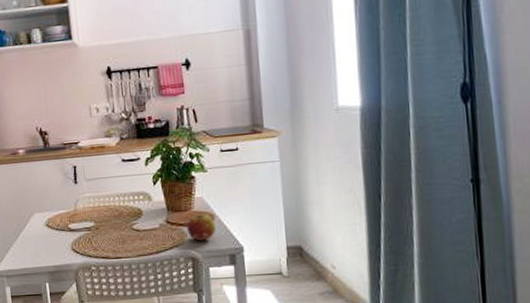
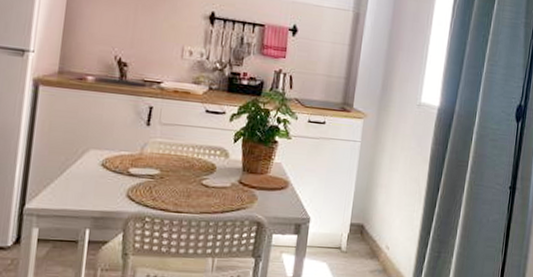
fruit: present [186,214,217,241] -> none [258,179,289,207]

